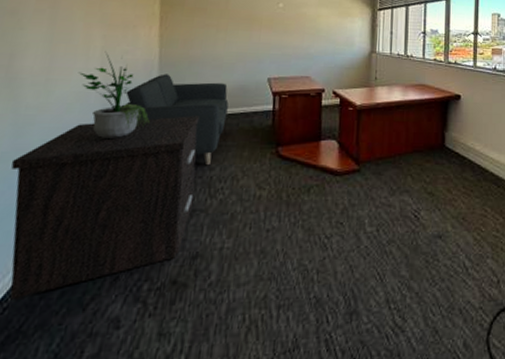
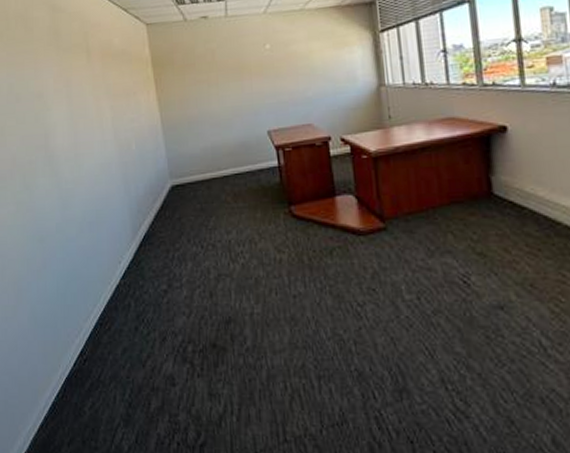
nightstand: present [9,116,200,300] -> none [64,178,218,353]
potted plant: present [78,51,150,138] -> none [98,122,165,206]
sofa: present [123,74,229,166] -> none [139,137,234,229]

